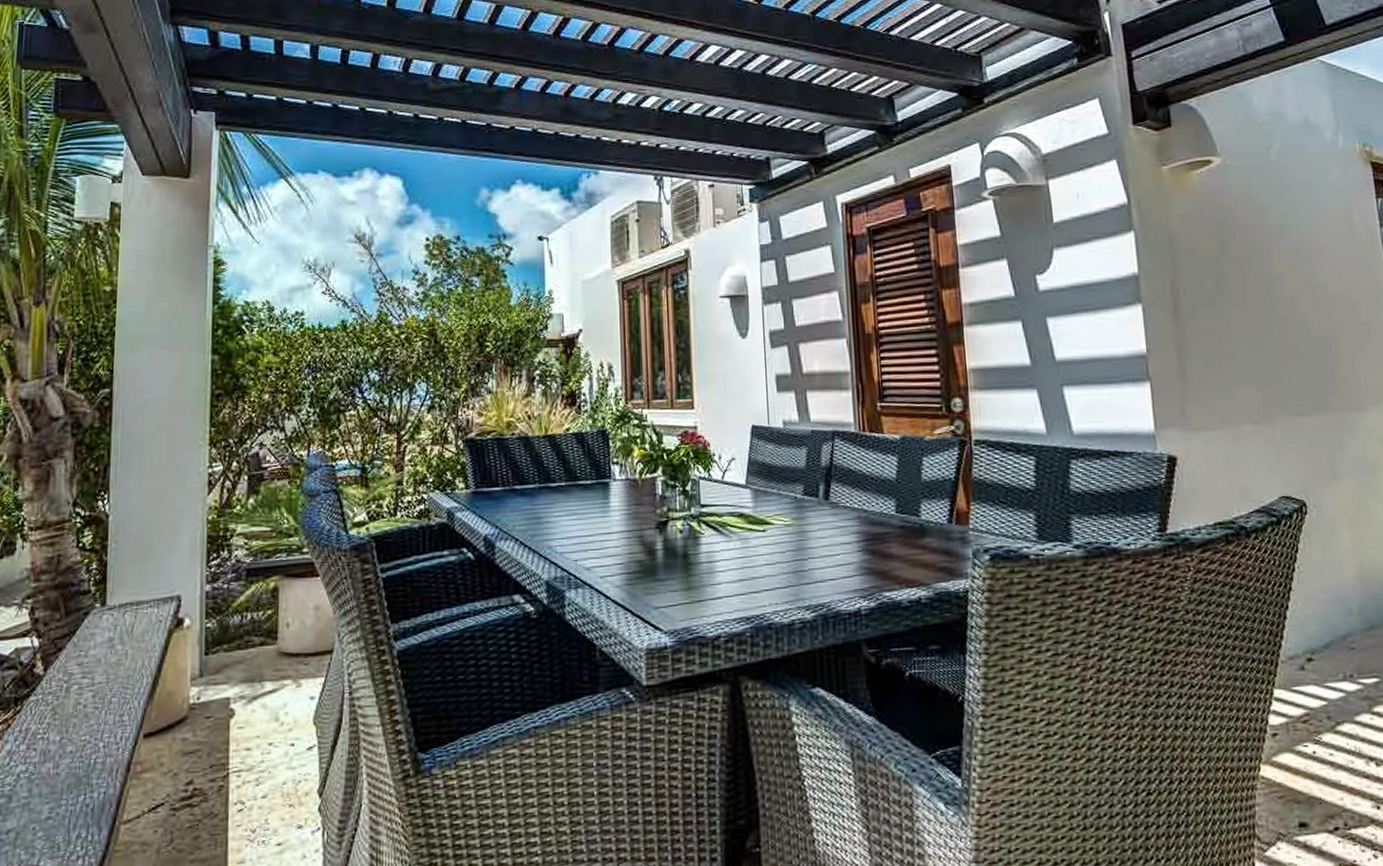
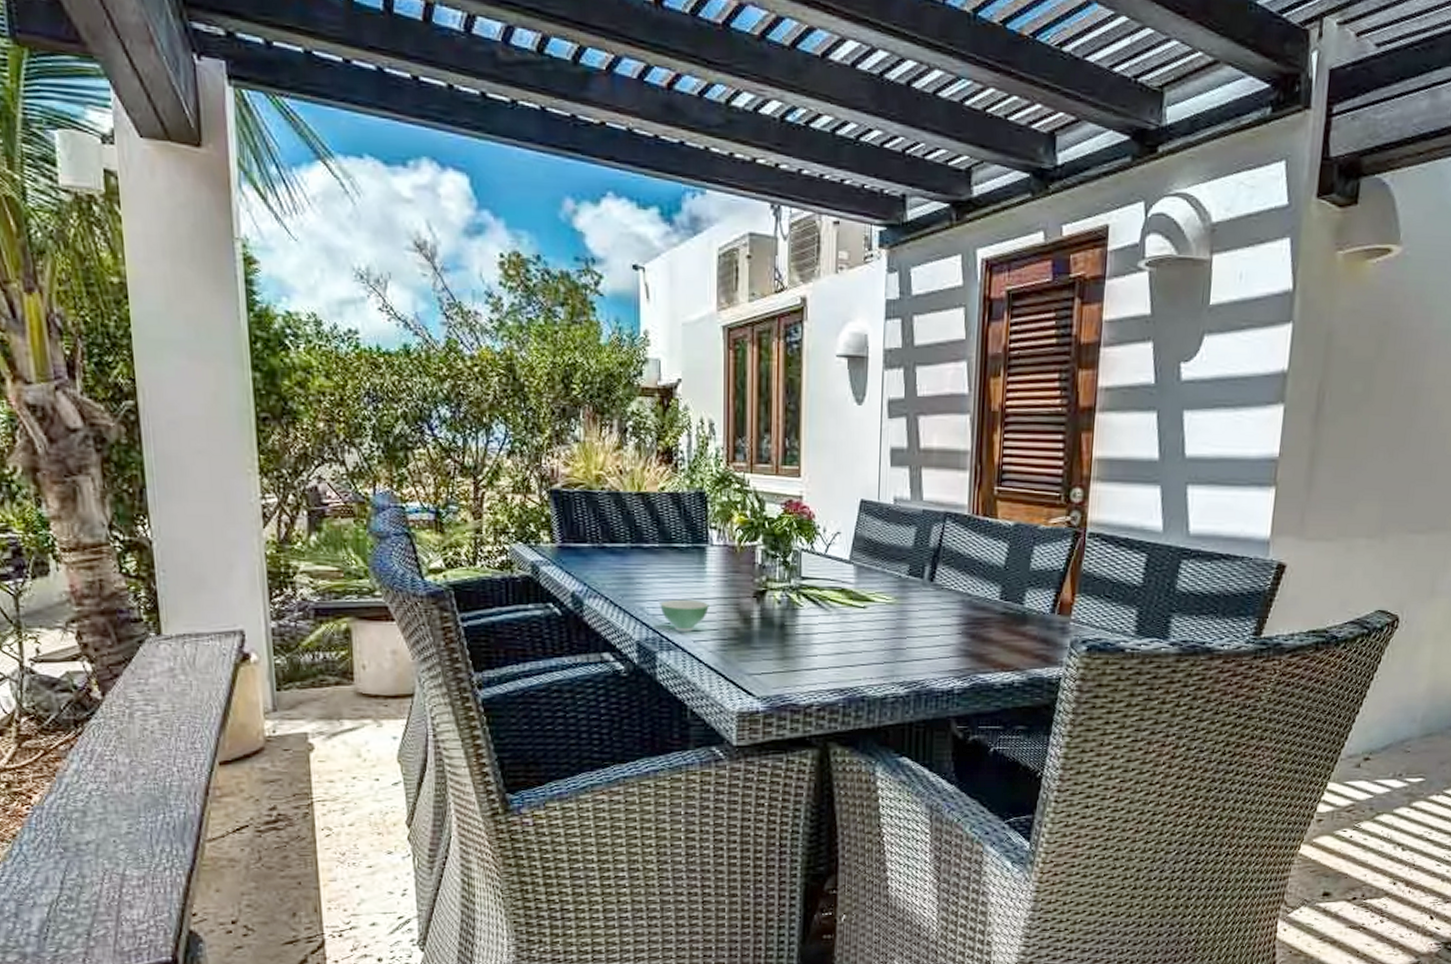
bowl: none [567,535,614,568] -> present [660,599,709,632]

